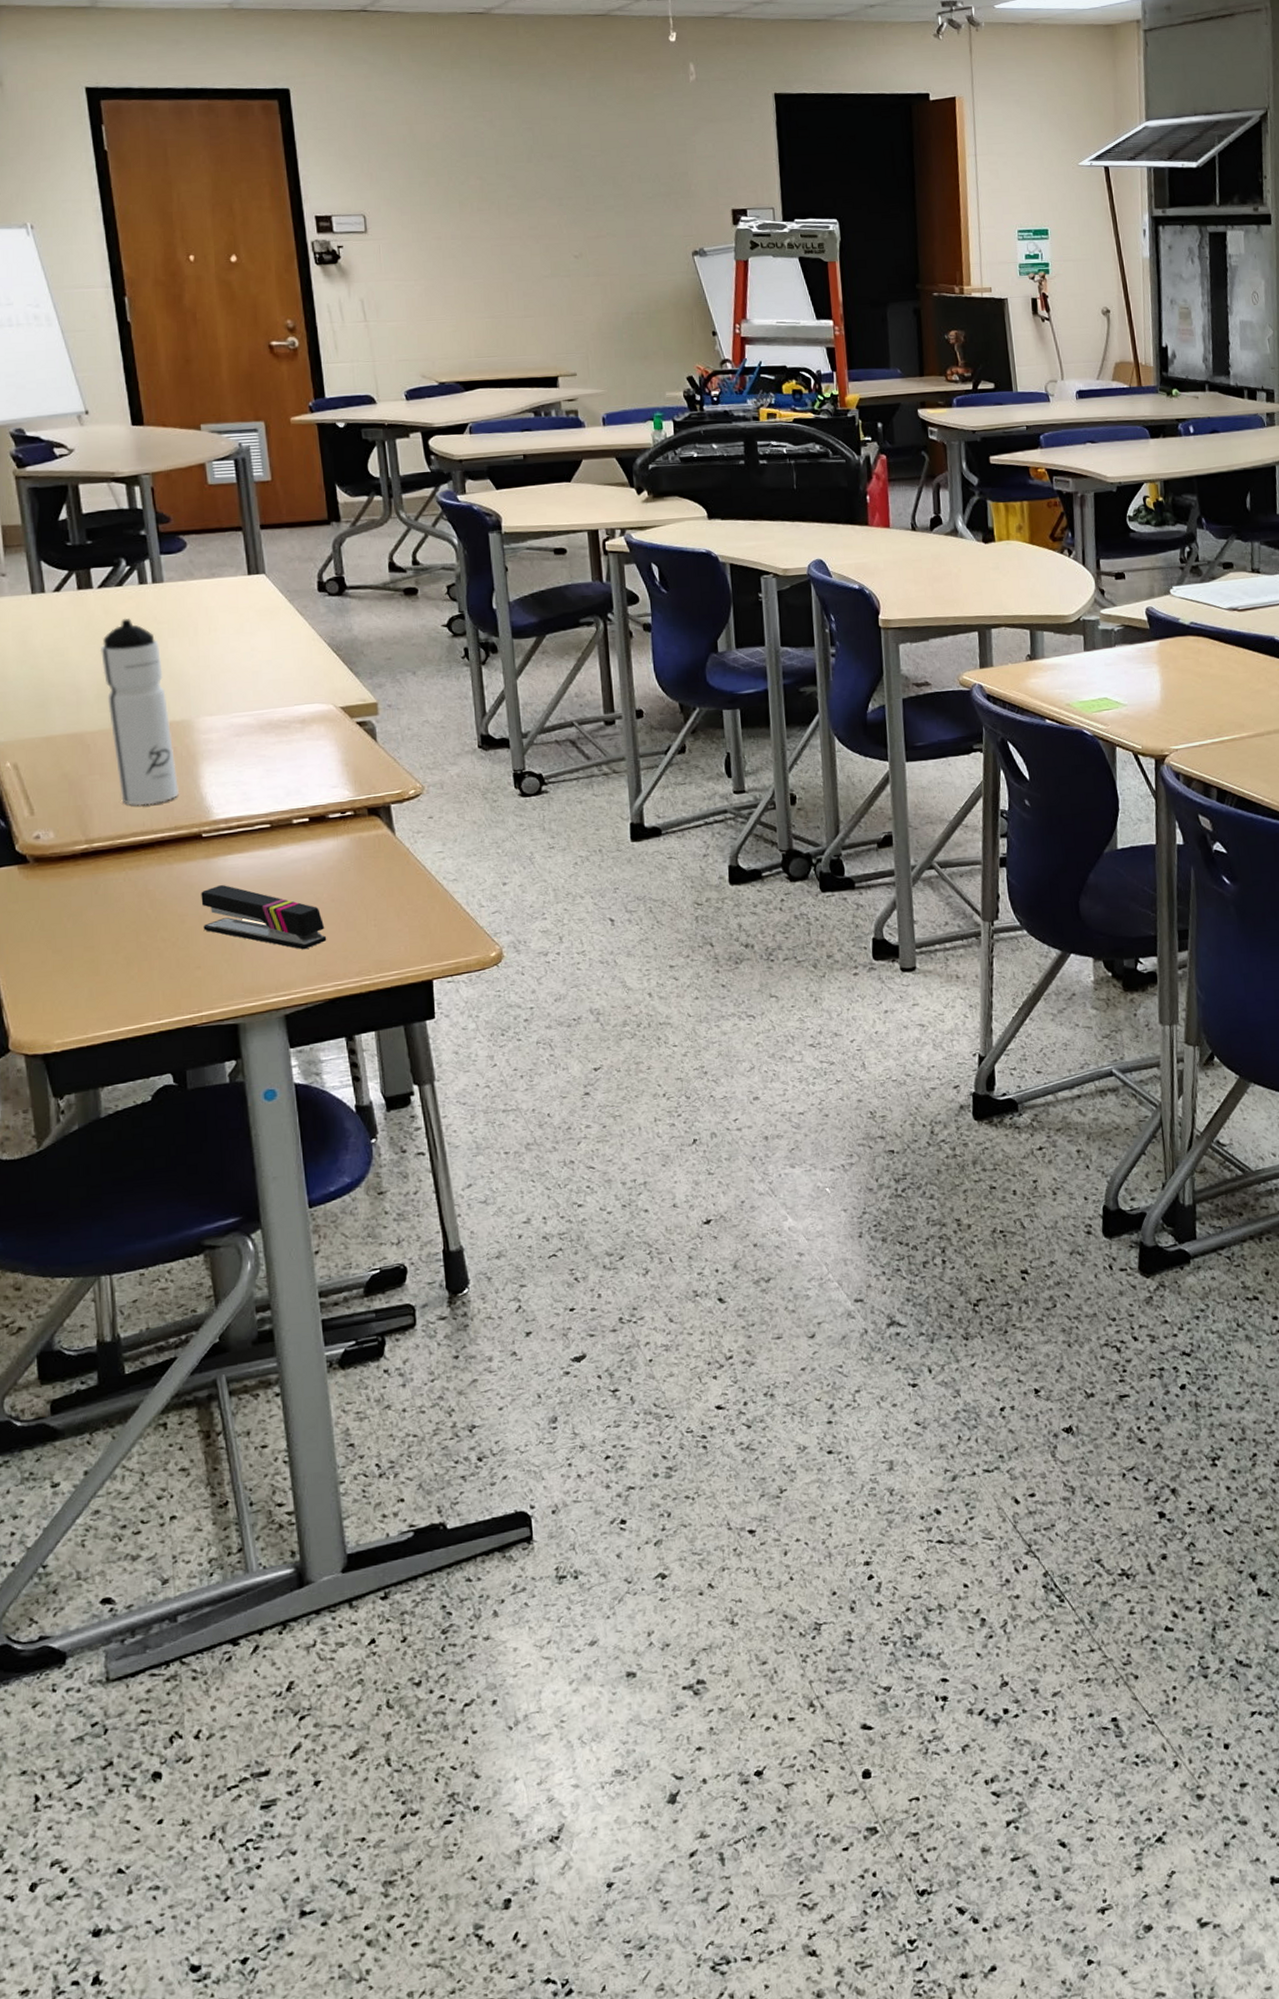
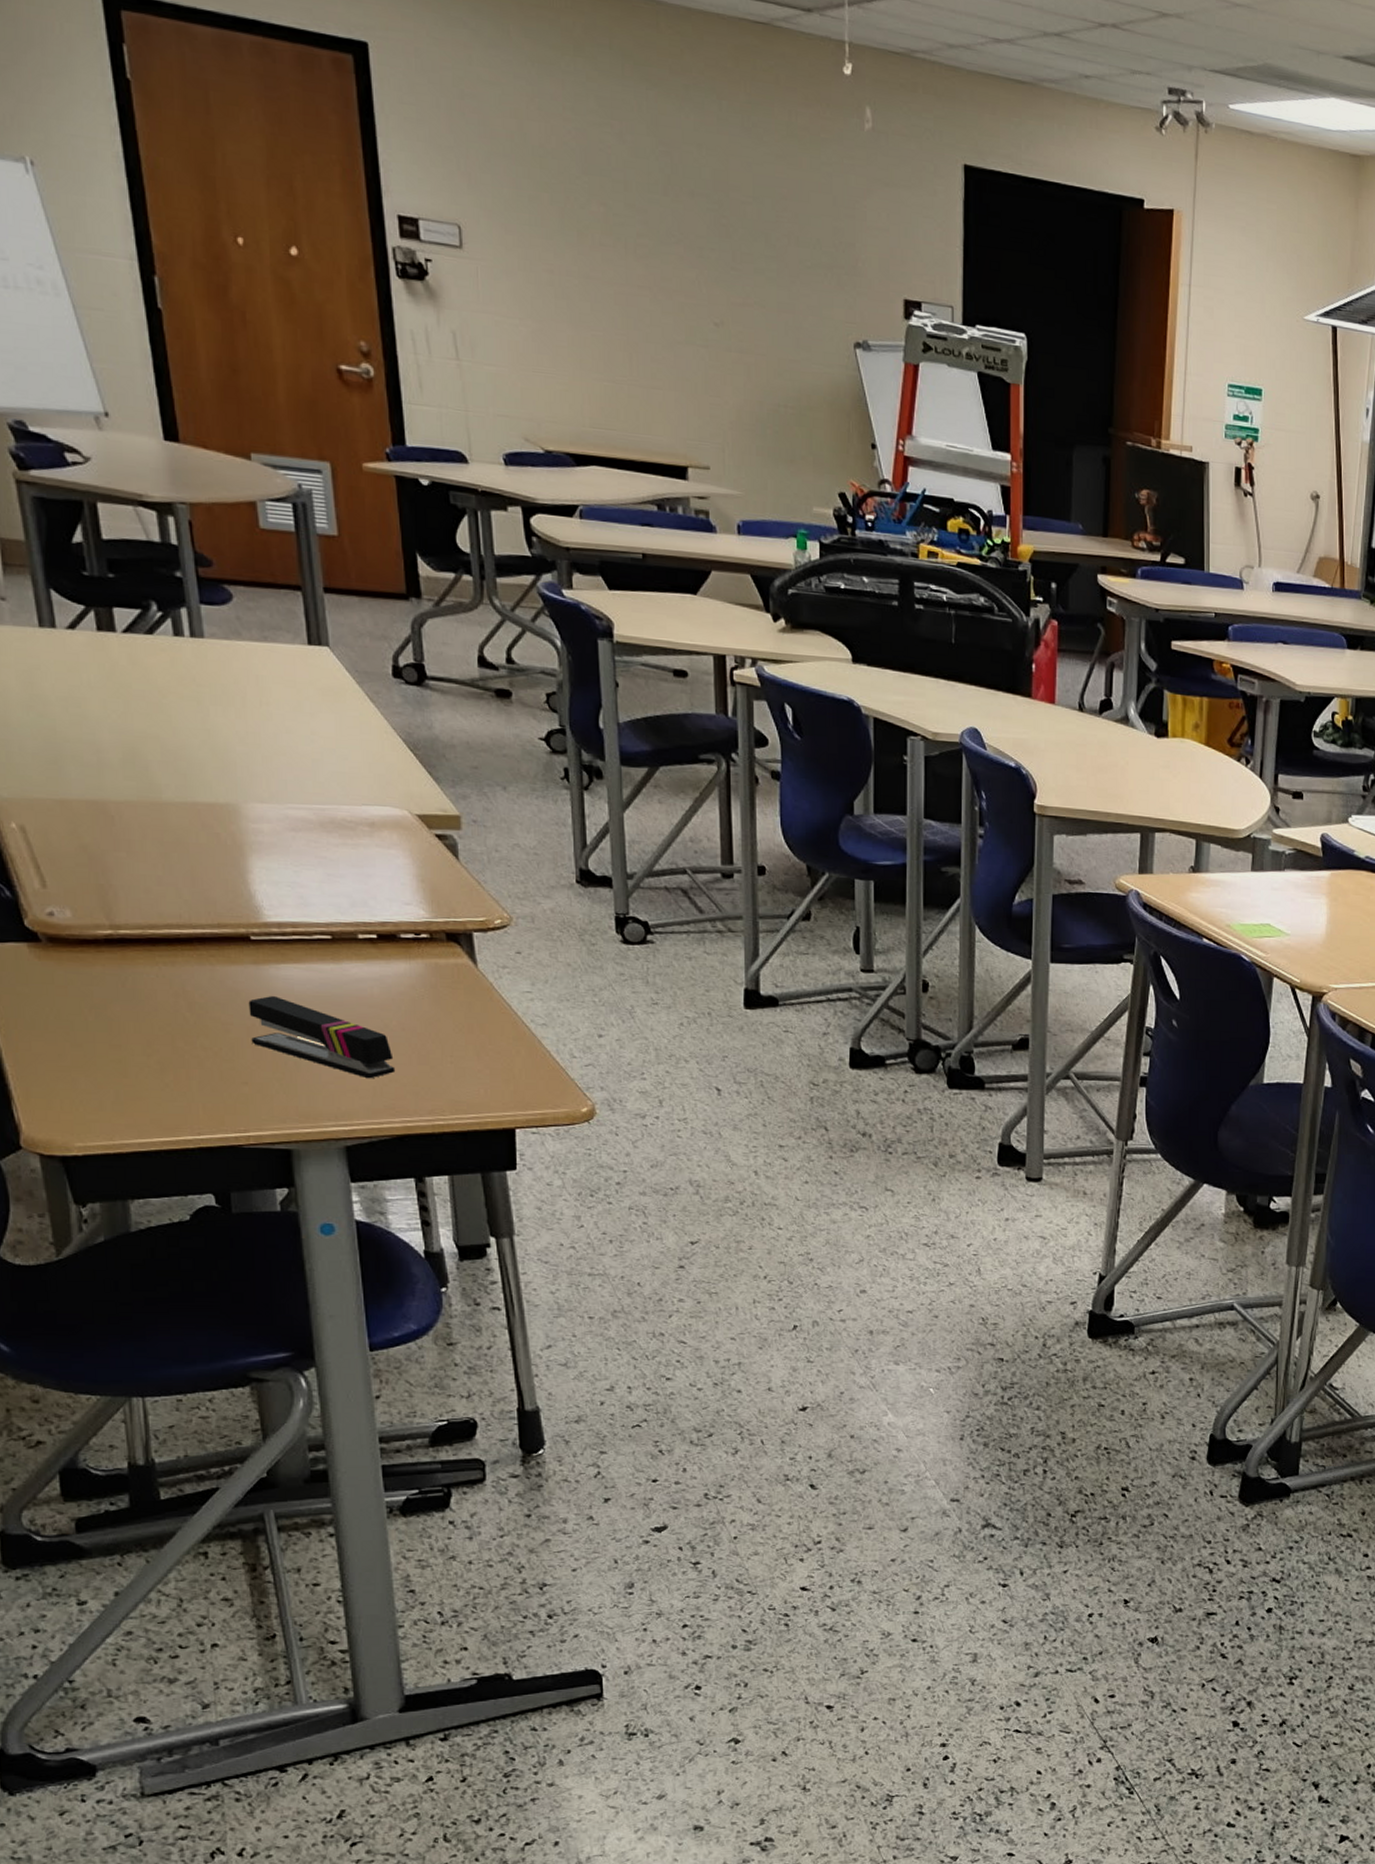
water bottle: present [99,618,180,806] -> none [125,673,224,895]

